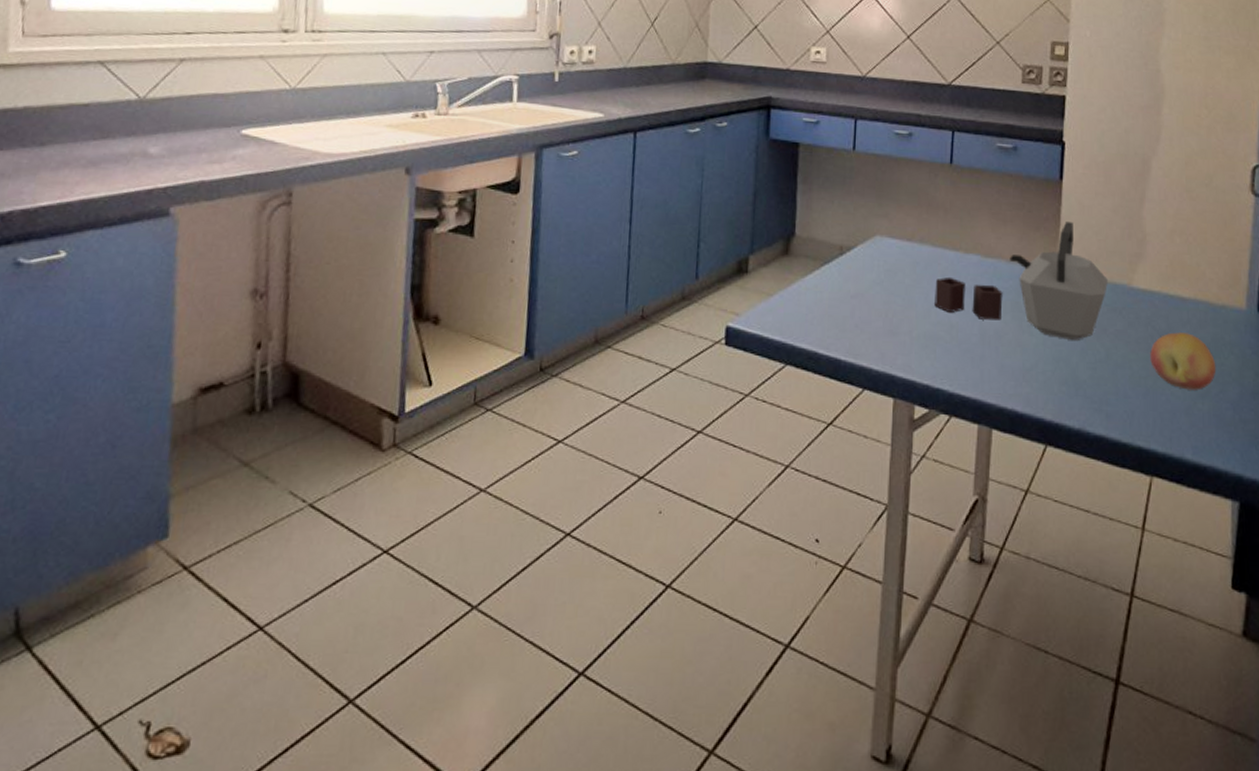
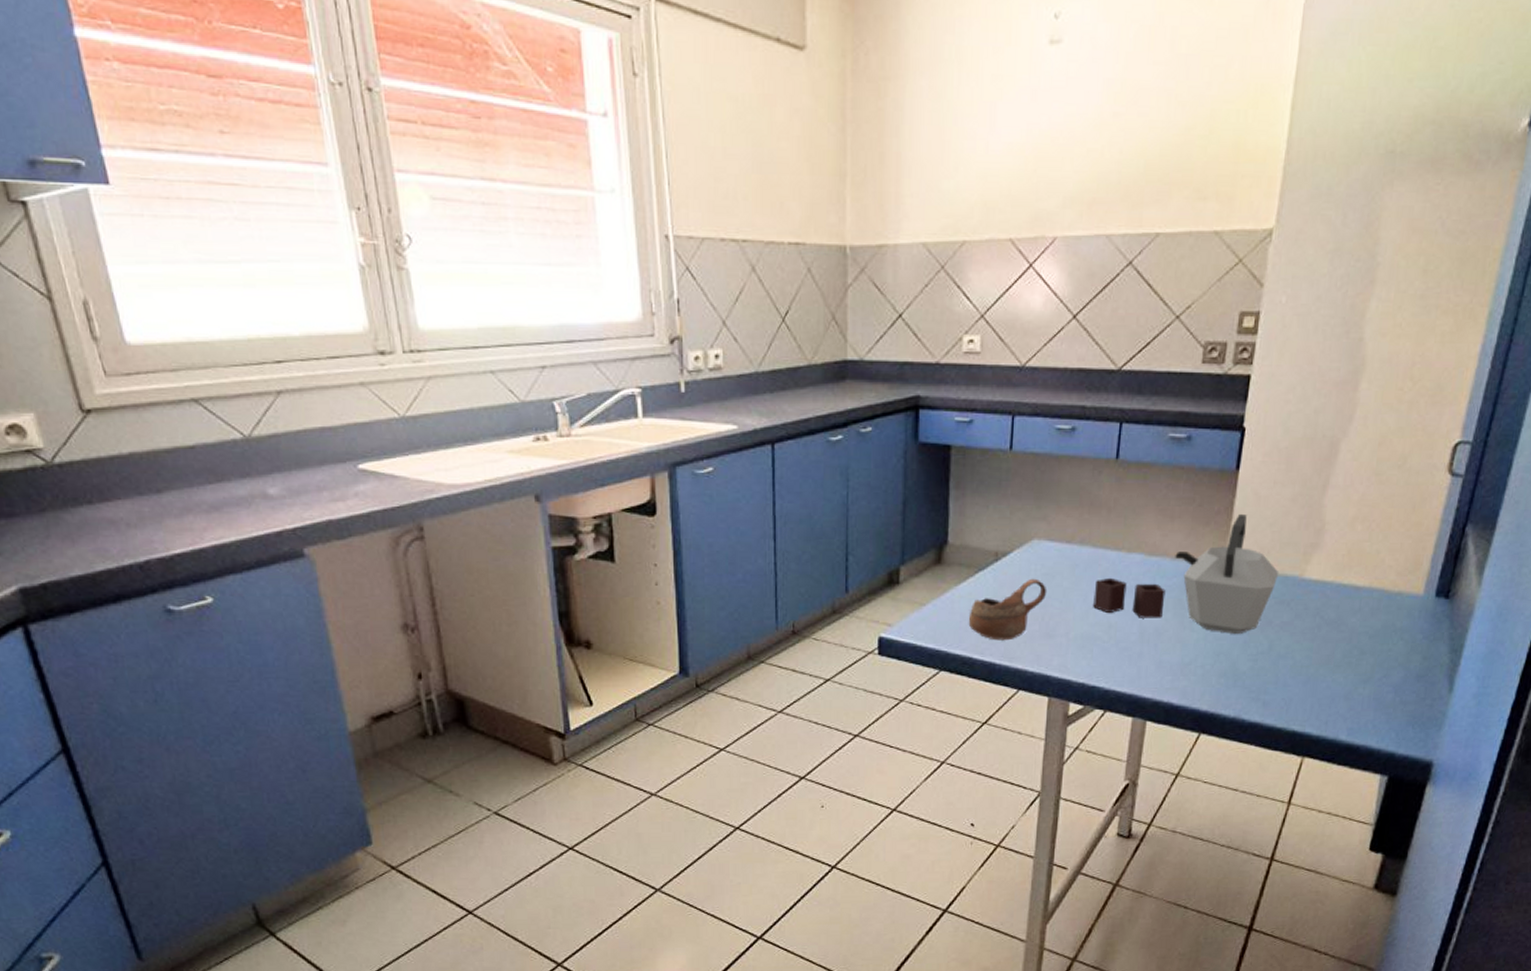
cup: none [814,274,890,336] -> present [968,578,1047,641]
fruit: present [1150,332,1216,390] -> none [1314,621,1383,676]

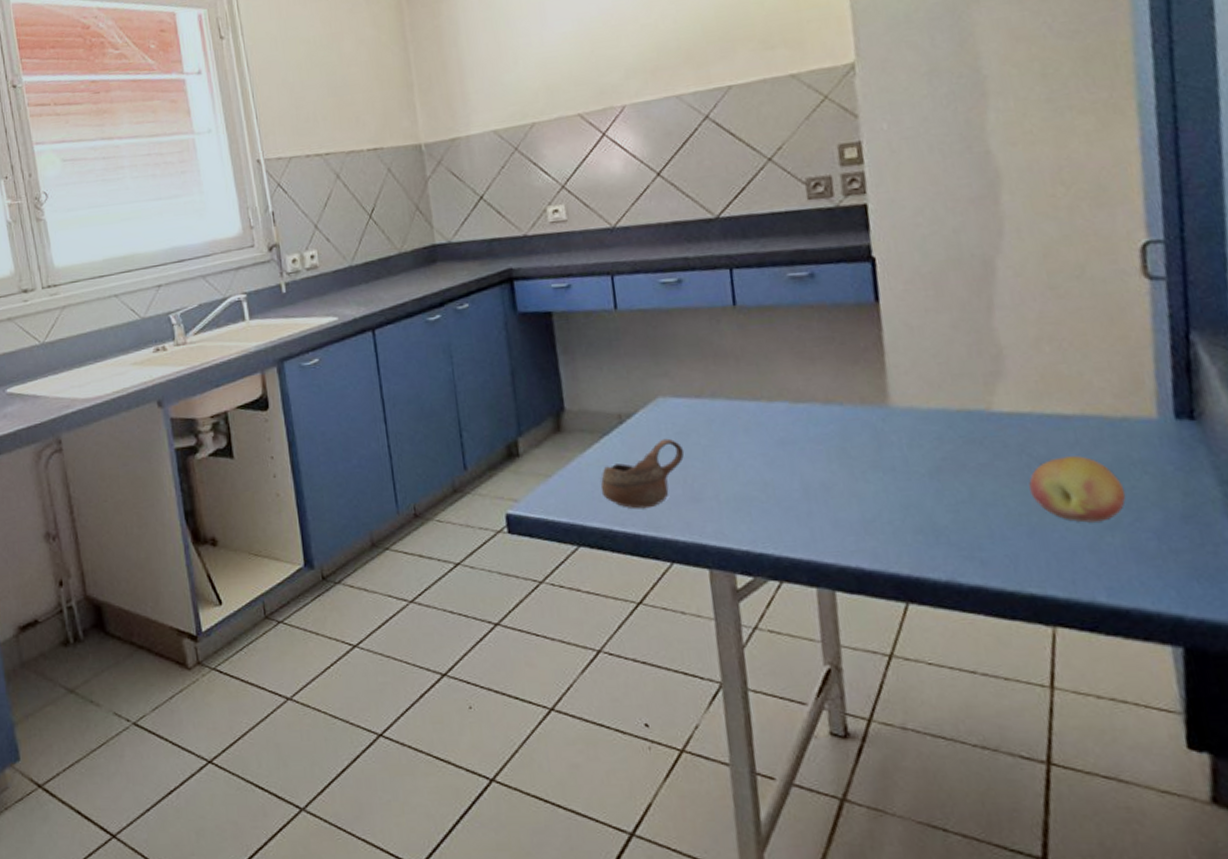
kettle: present [1093,514,1279,634] -> none [738,348,960,483]
fruit: none [1314,621,1383,676] -> present [1029,456,1126,523]

